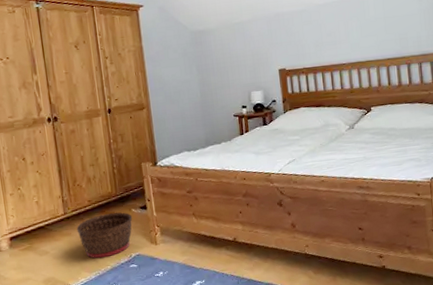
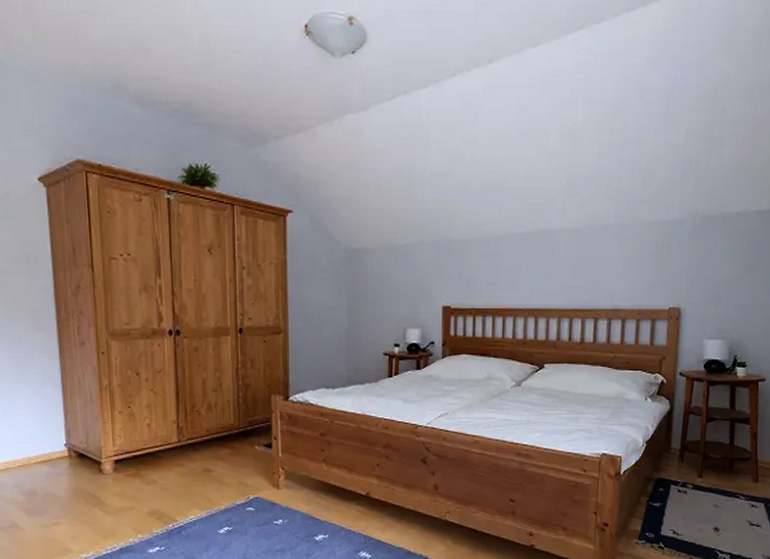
basket: present [76,212,133,259] -> none [190,447,255,496]

